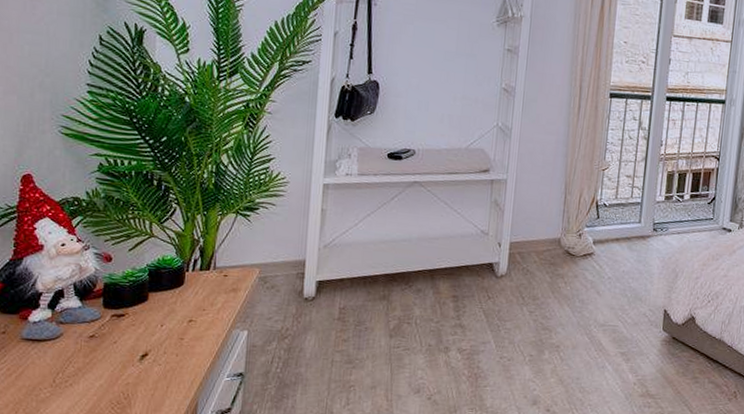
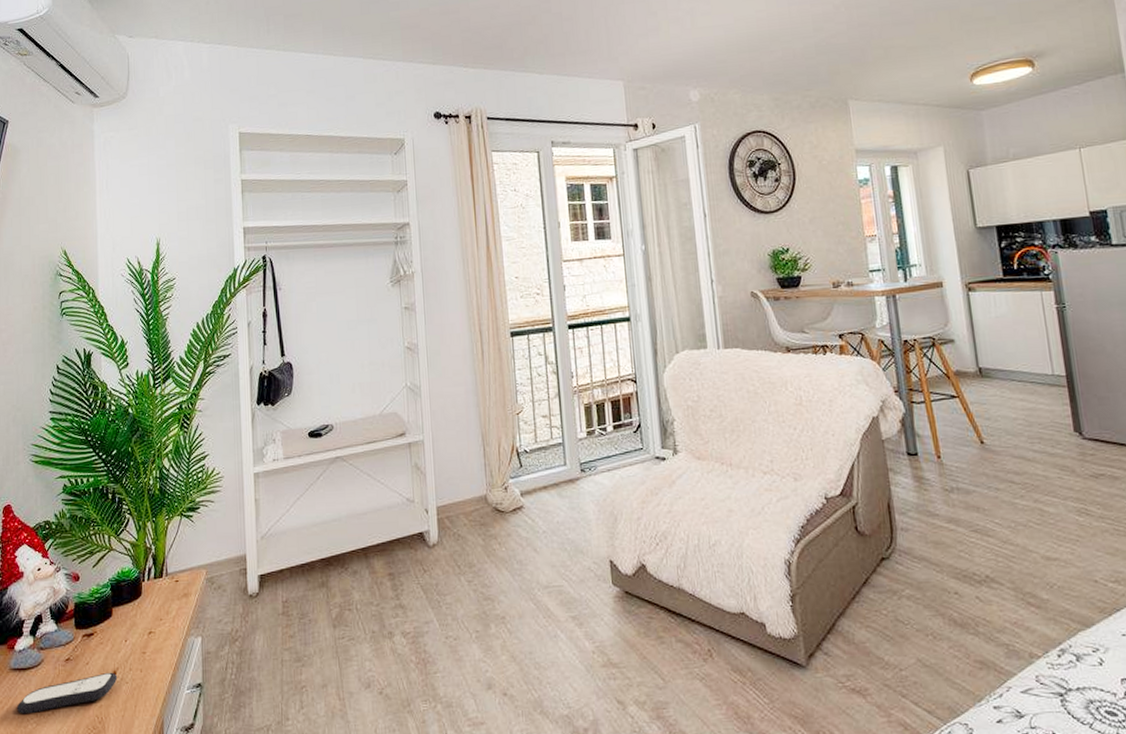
remote control: none [27,352,150,384] -> present [16,672,118,714]

